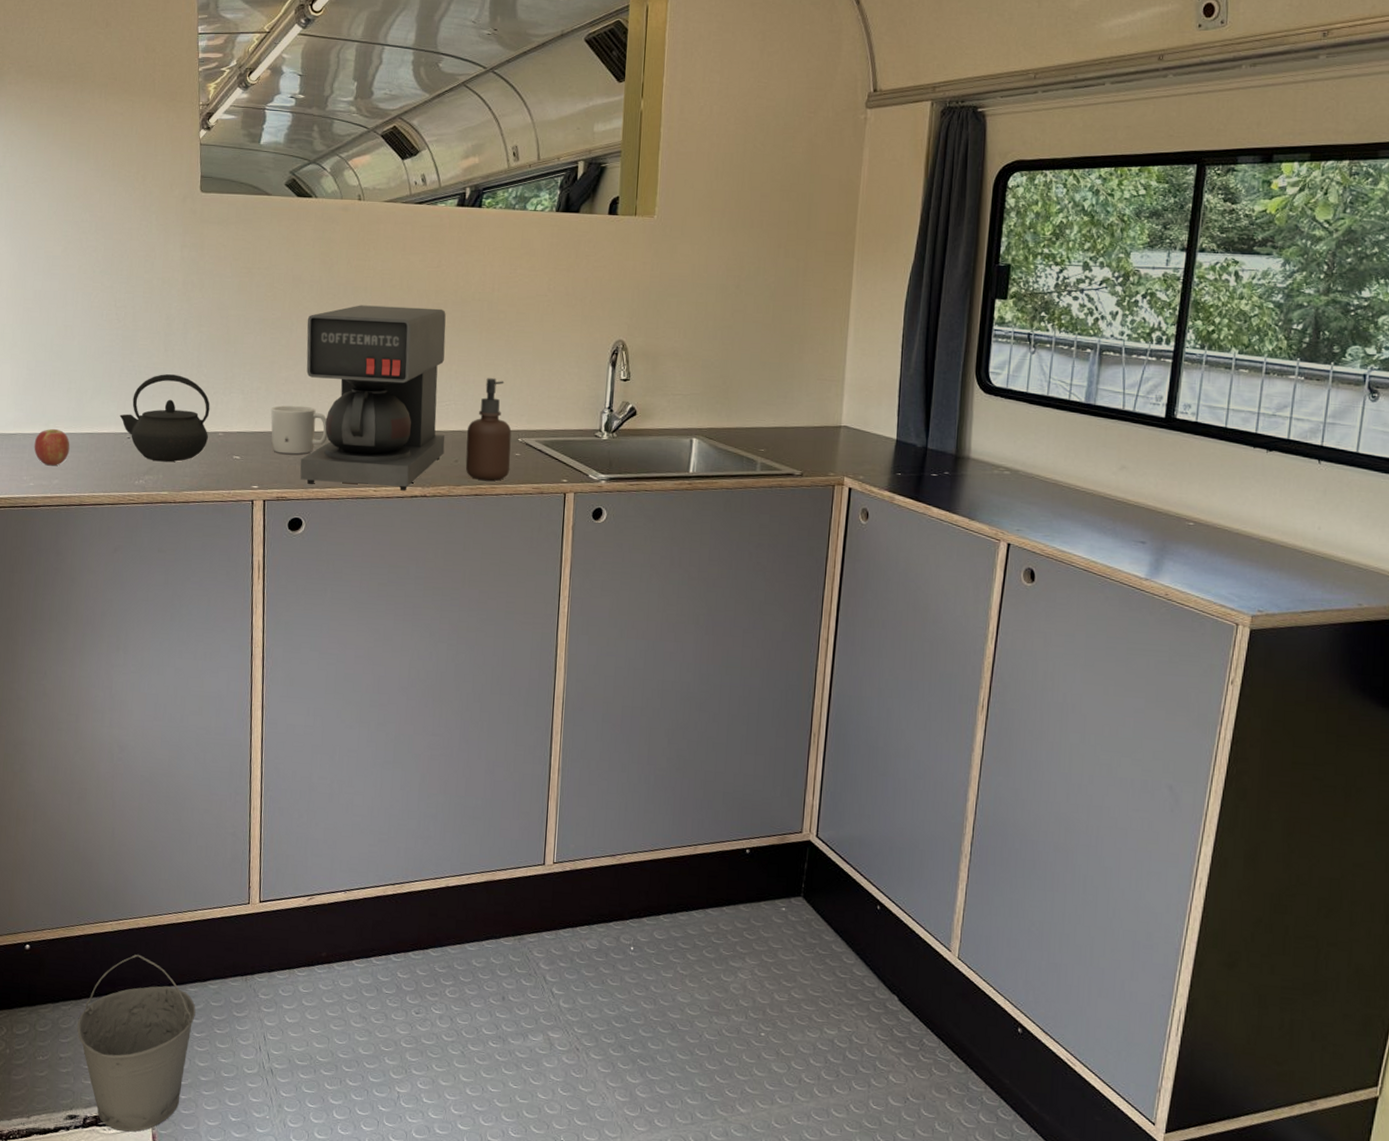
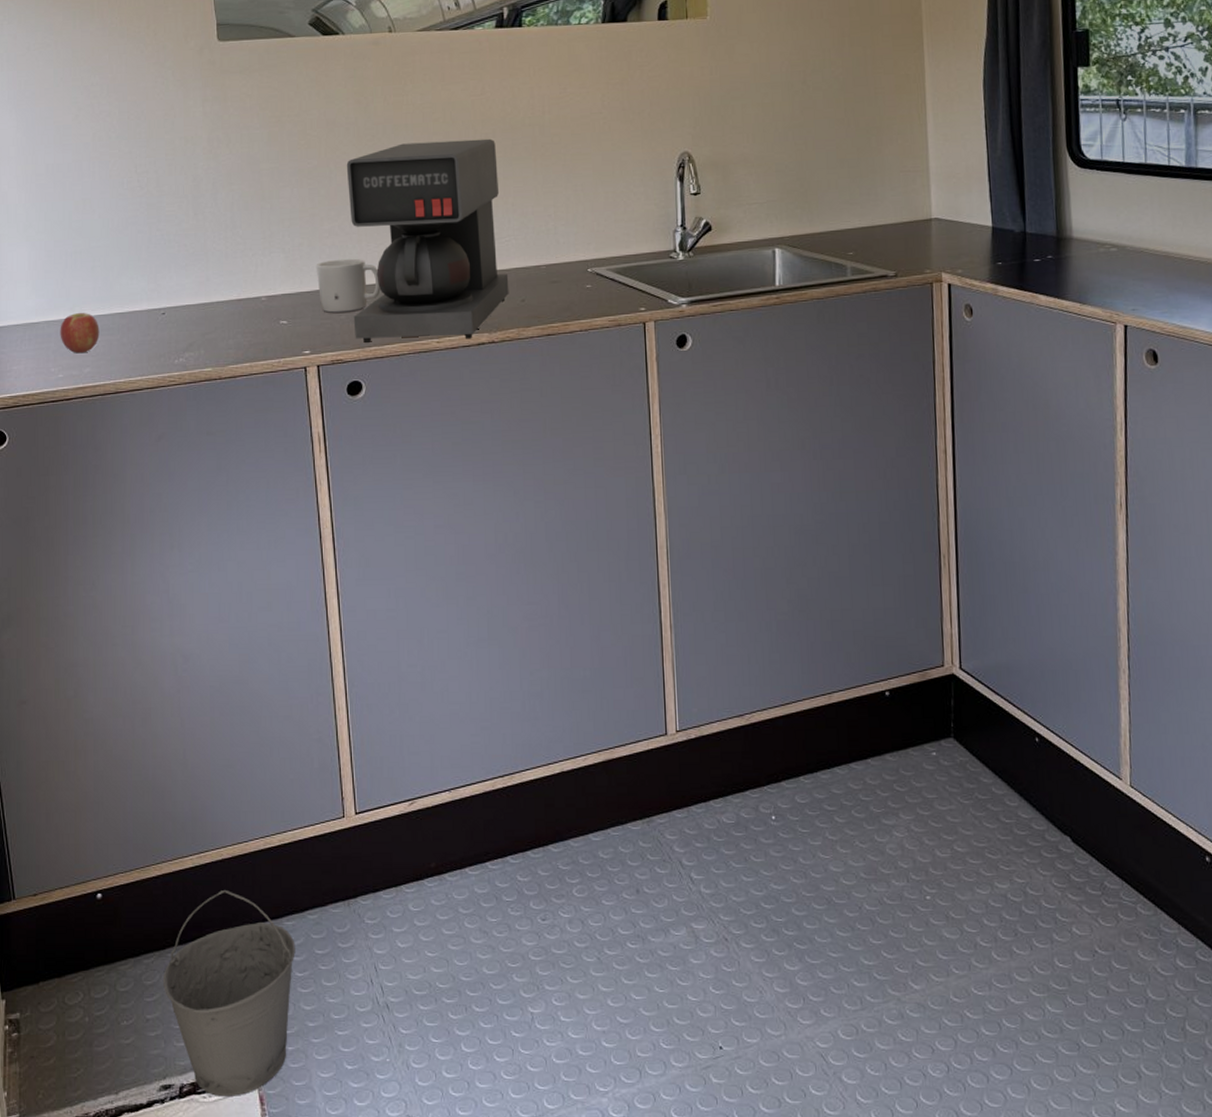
kettle: present [119,374,210,462] -> none [151,239,251,336]
soap dispenser: present [465,378,512,481] -> none [531,207,582,318]

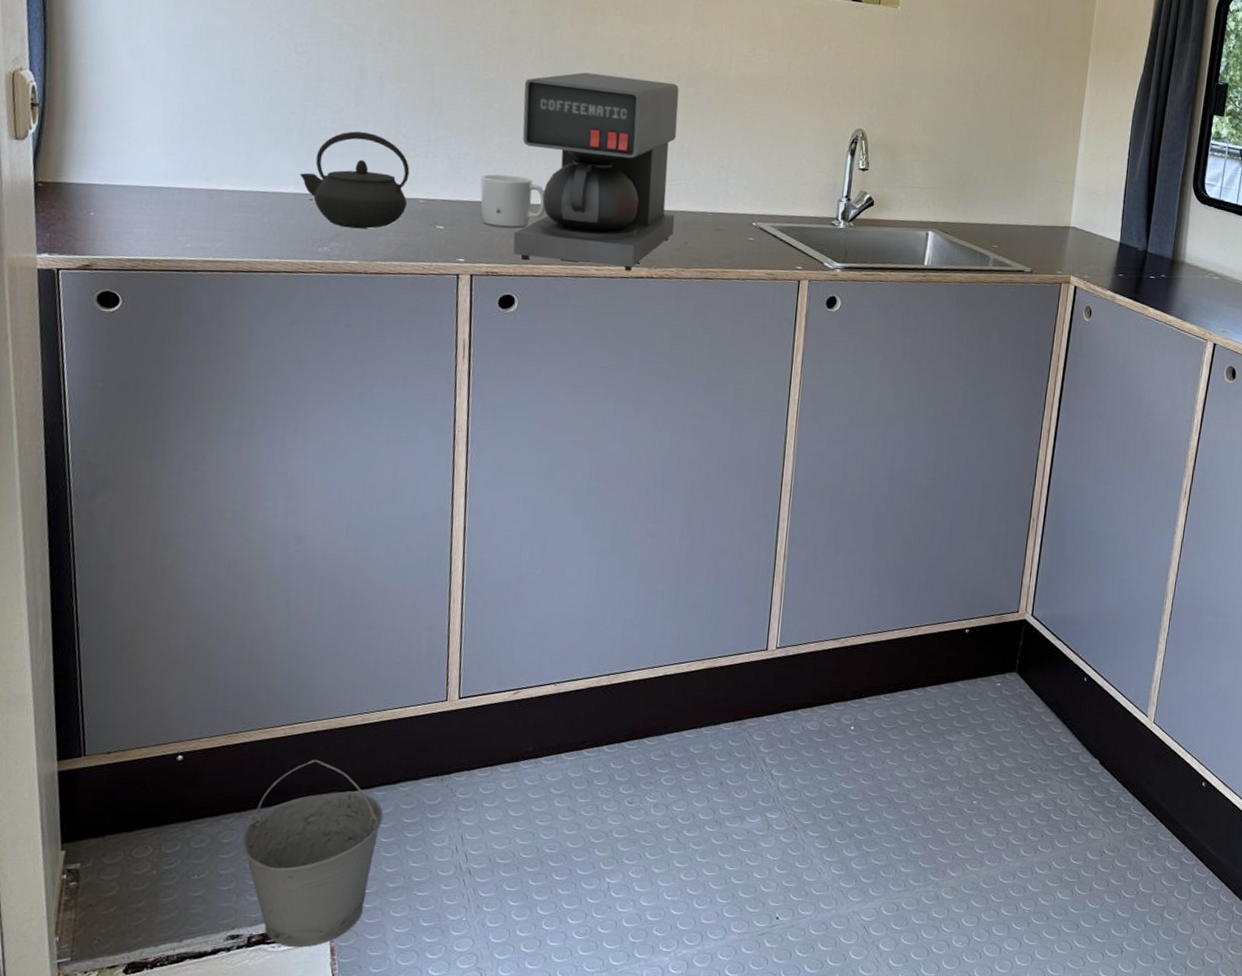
fruit: present [60,312,100,354] -> none [191,184,238,227]
kettle: none [151,239,251,336] -> present [300,131,410,229]

